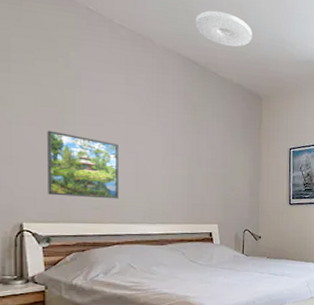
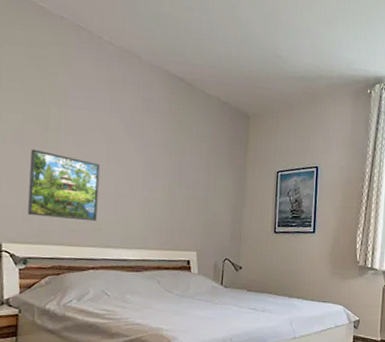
ceiling light: present [196,10,252,47] -> none [184,25,243,63]

